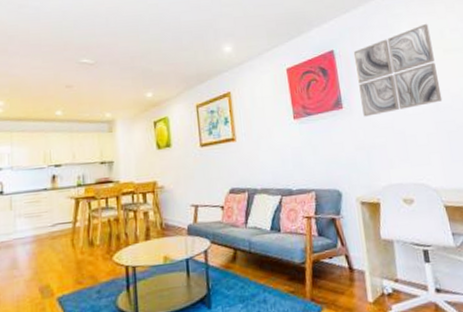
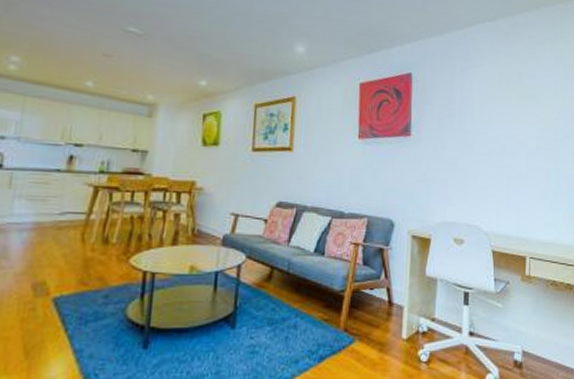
wall art: present [353,23,443,117] -> none [430,64,509,149]

